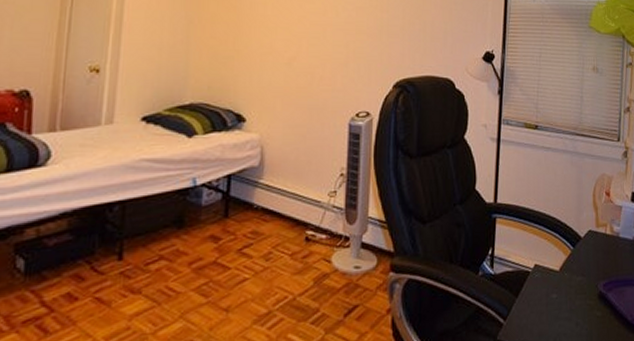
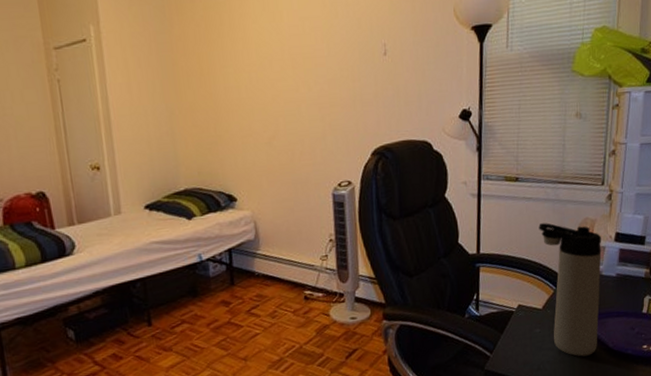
thermos bottle: none [557,175,619,330] -> present [539,222,602,357]

